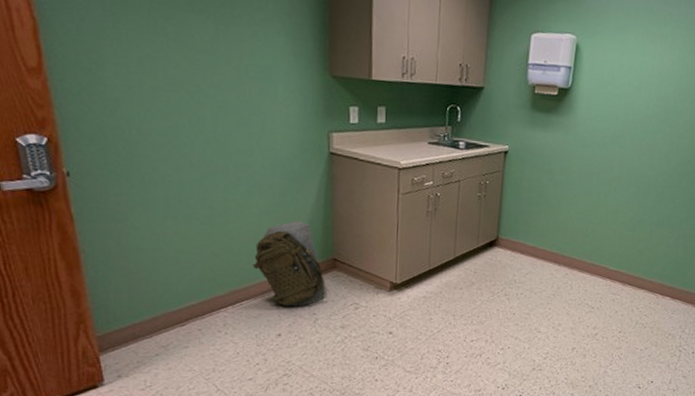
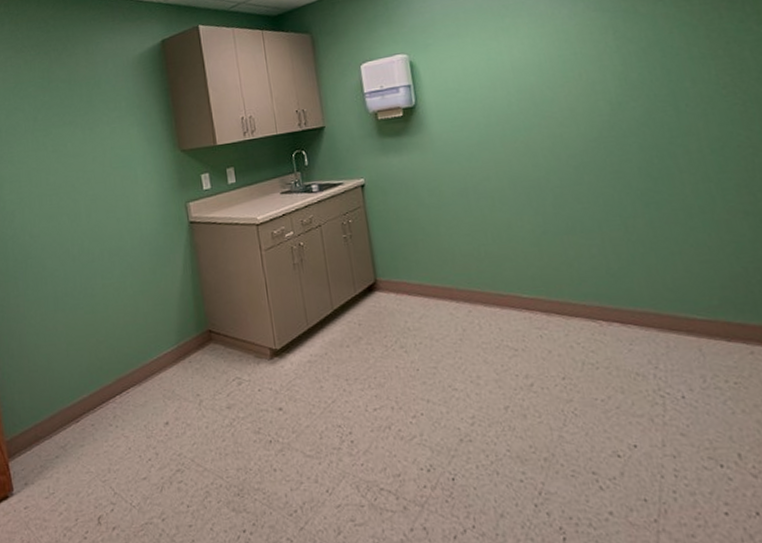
backpack: present [252,221,325,307] -> none [133,295,206,391]

